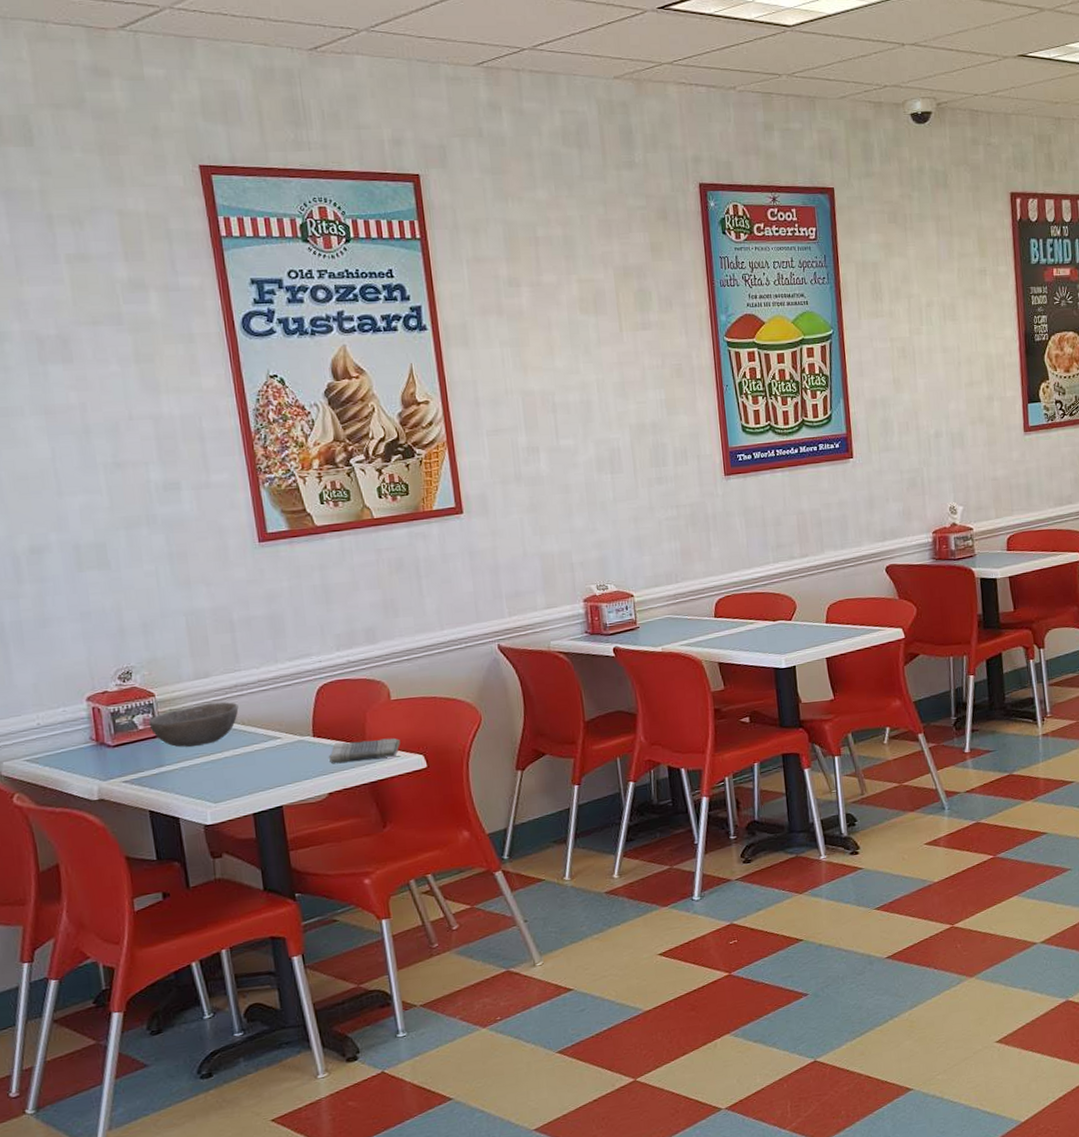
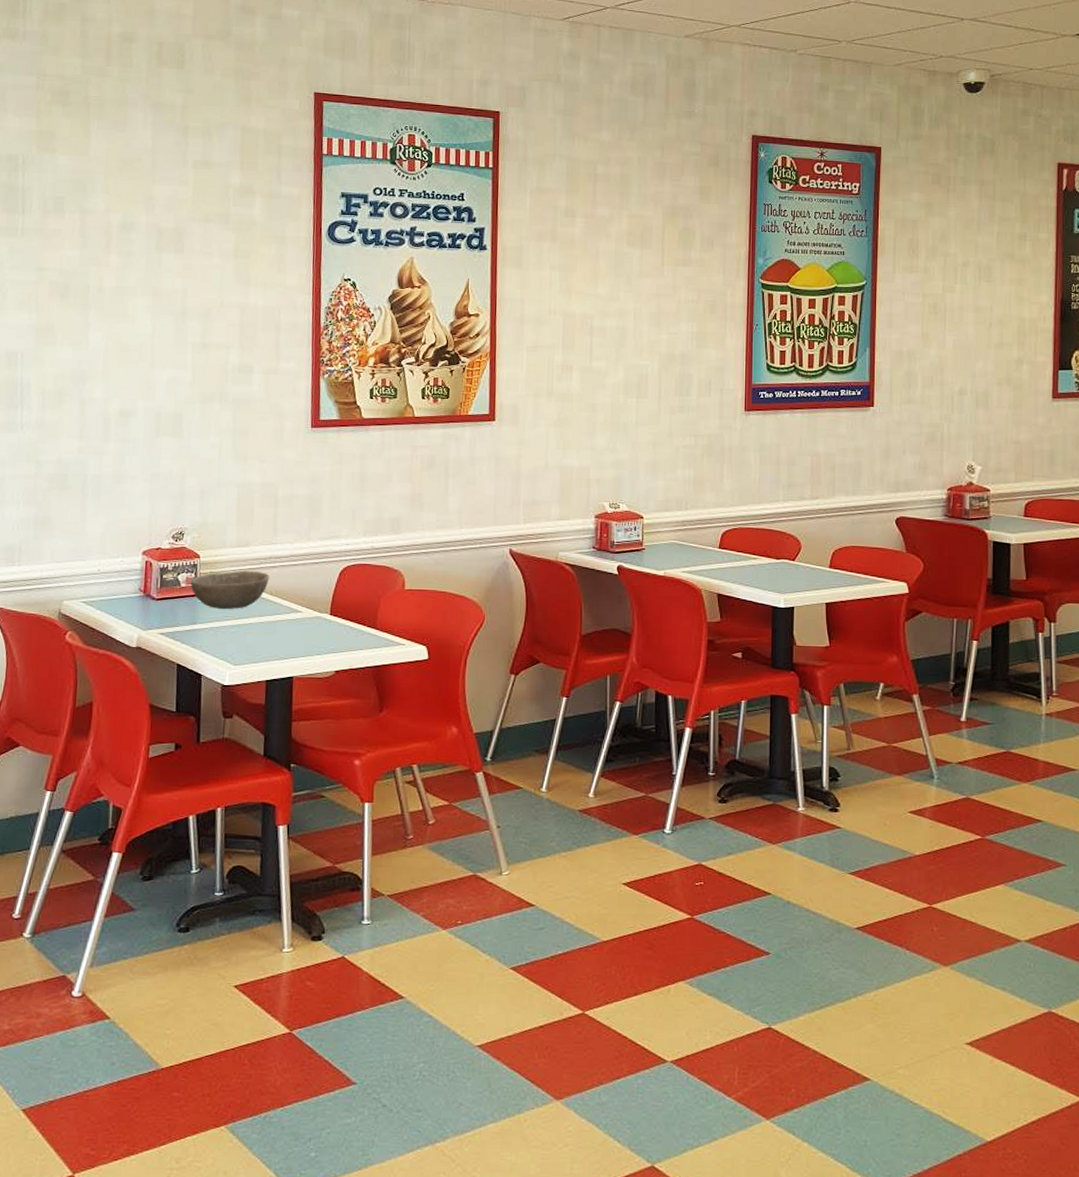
dish towel: present [329,737,401,764] -> none [341,623,407,644]

